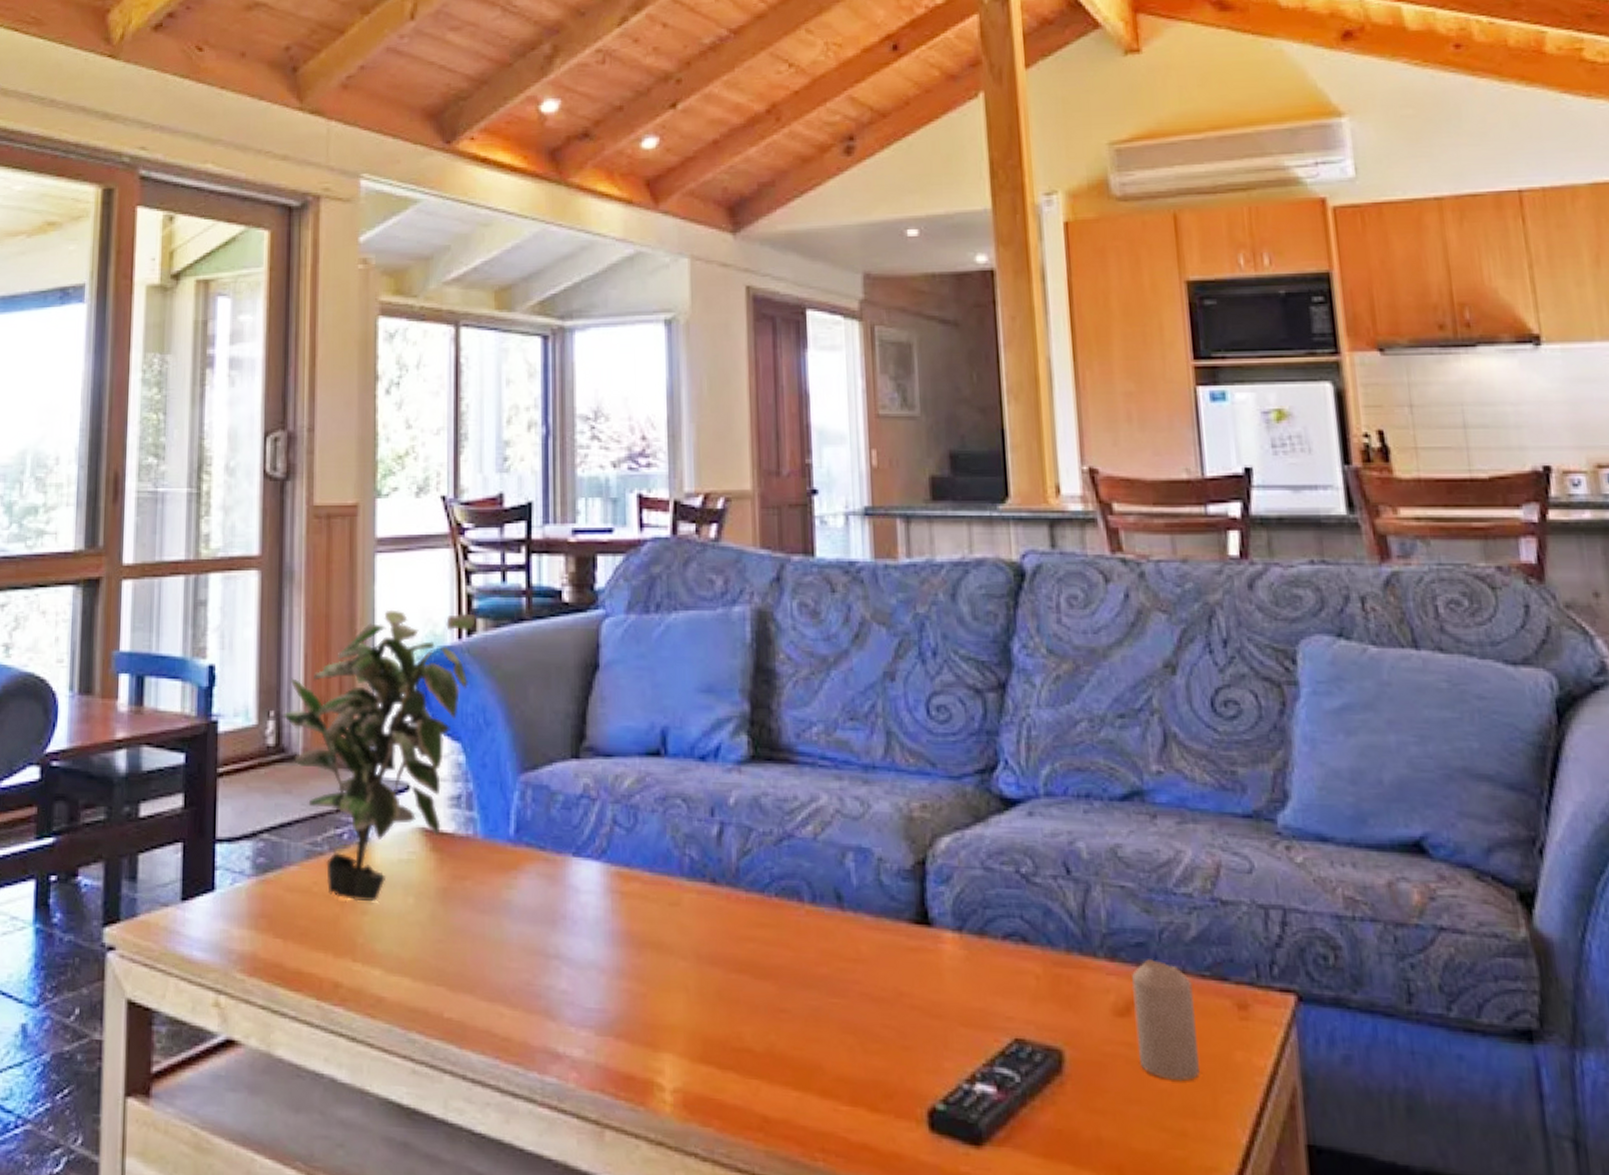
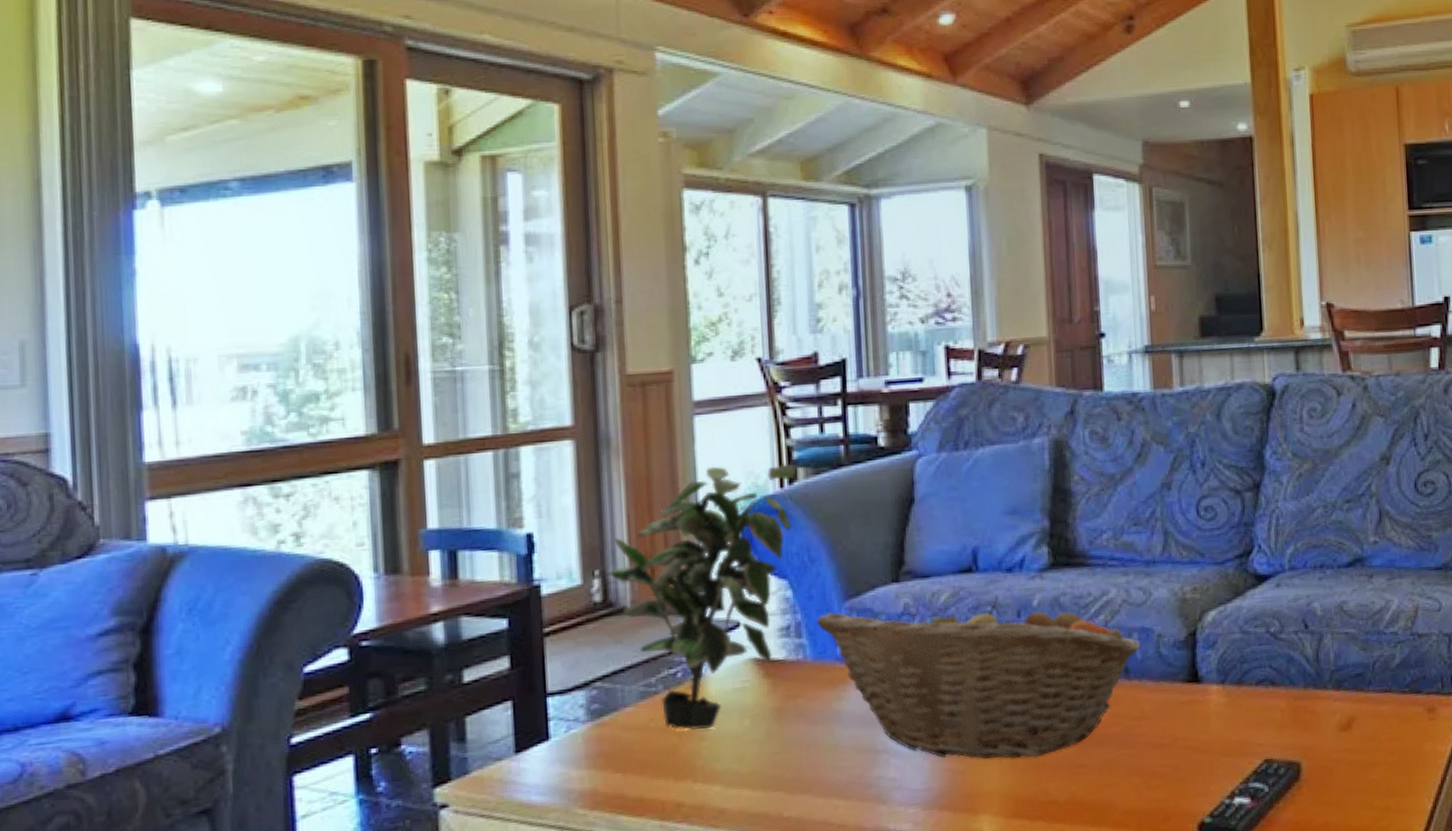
fruit basket: none [488,785,858,991] -> present [816,596,1142,759]
candle: present [1131,959,1200,1082] -> none [1351,685,1400,772]

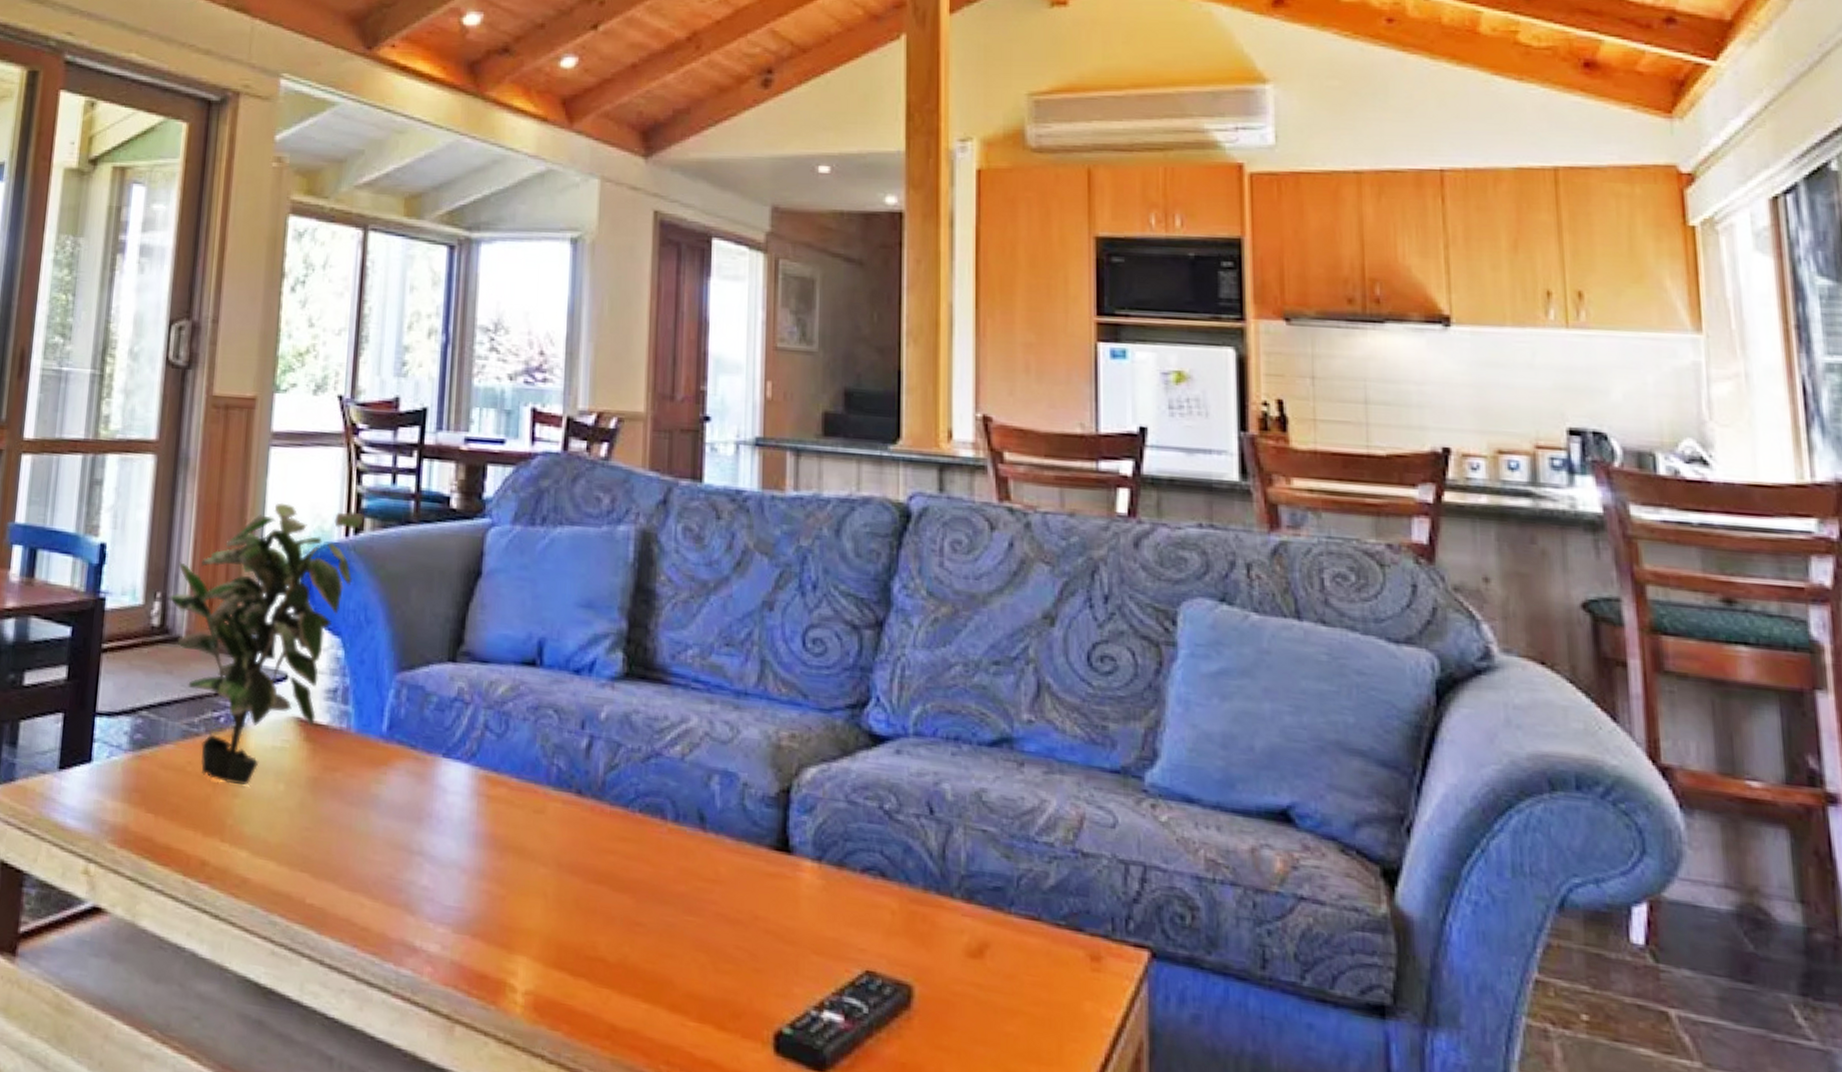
fruit basket: present [816,596,1142,759] -> none [364,682,723,901]

